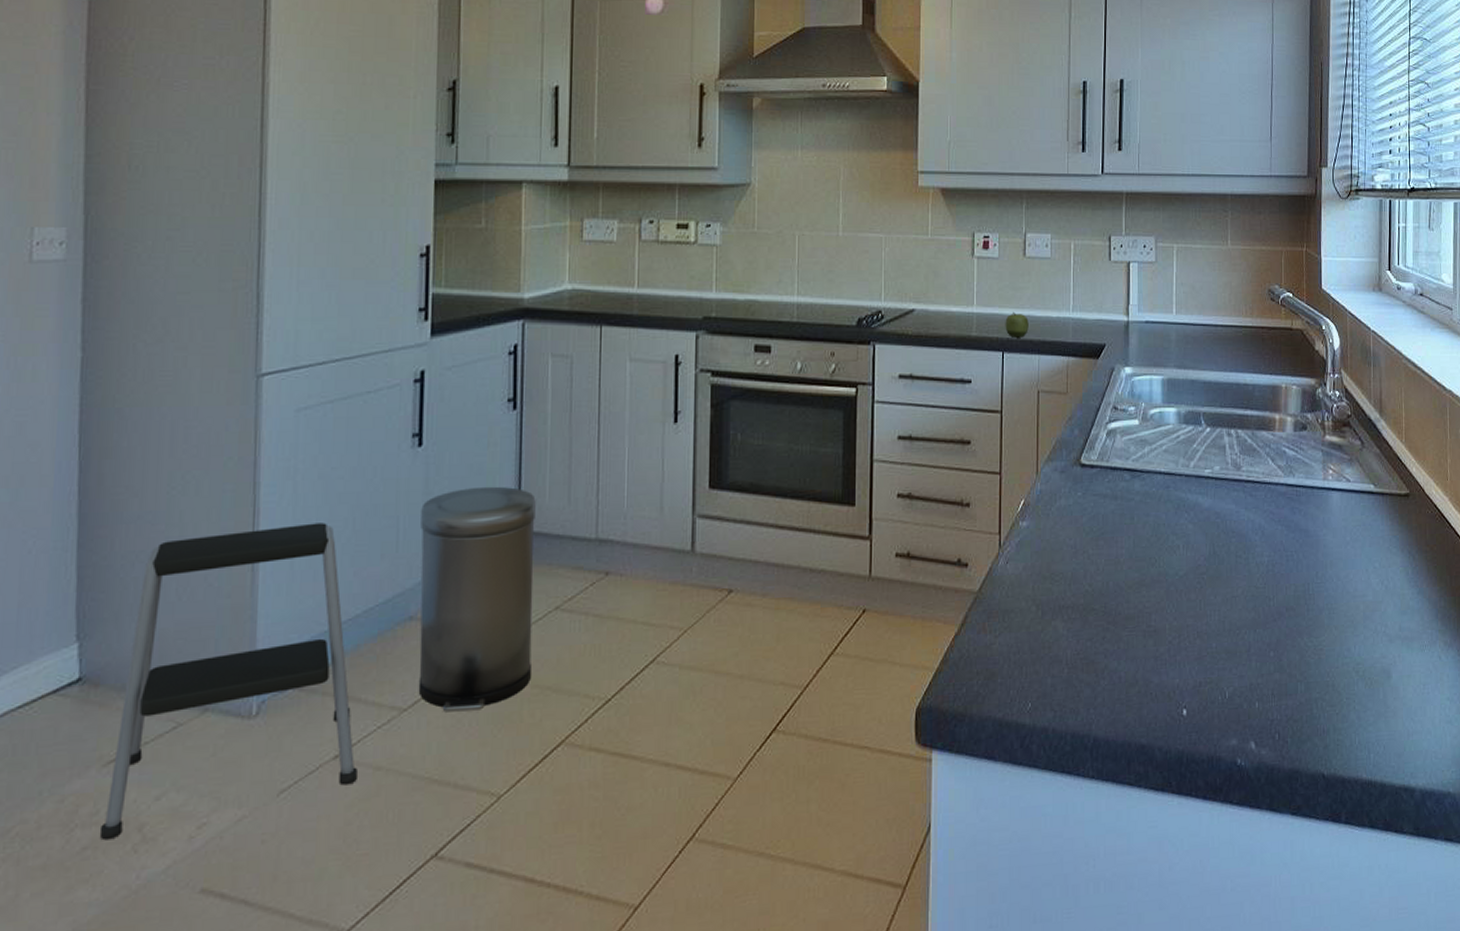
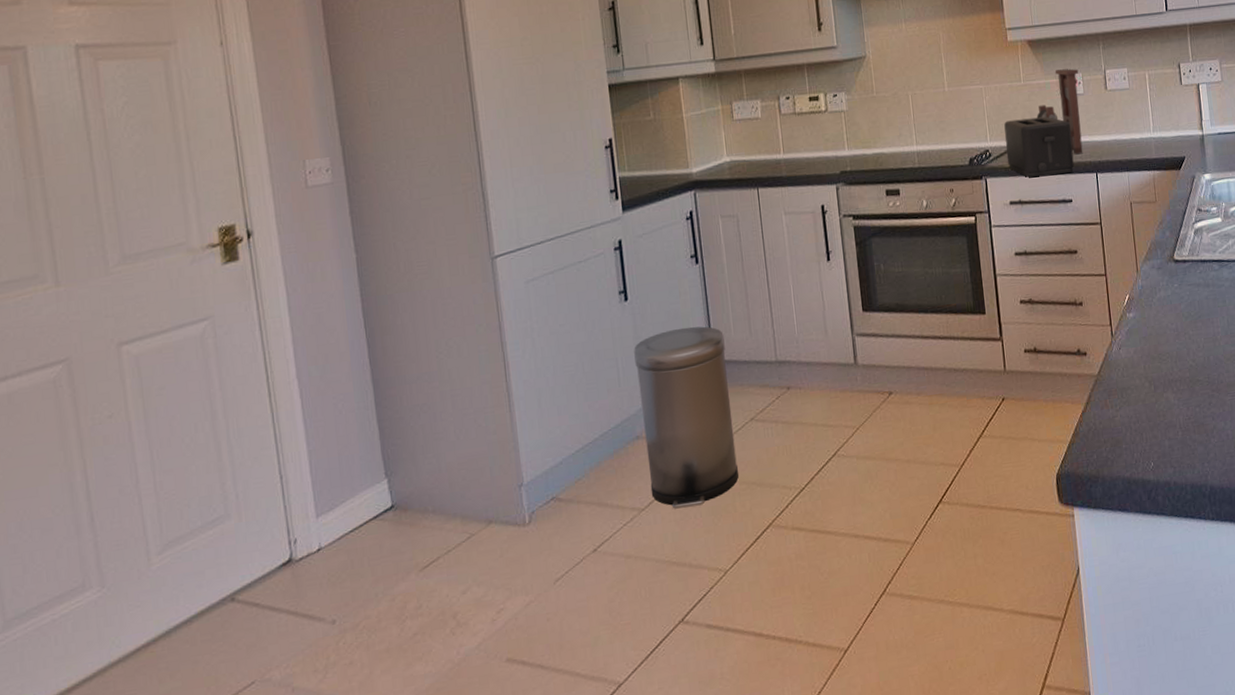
step stool: present [99,523,357,841] -> none [424,369,613,628]
toaster: none [901,279,980,348] -> present [1004,116,1074,177]
paper towel holder: none [941,226,996,328] -> present [1036,68,1083,155]
fruit: present [1005,311,1029,338] -> none [1095,137,1117,160]

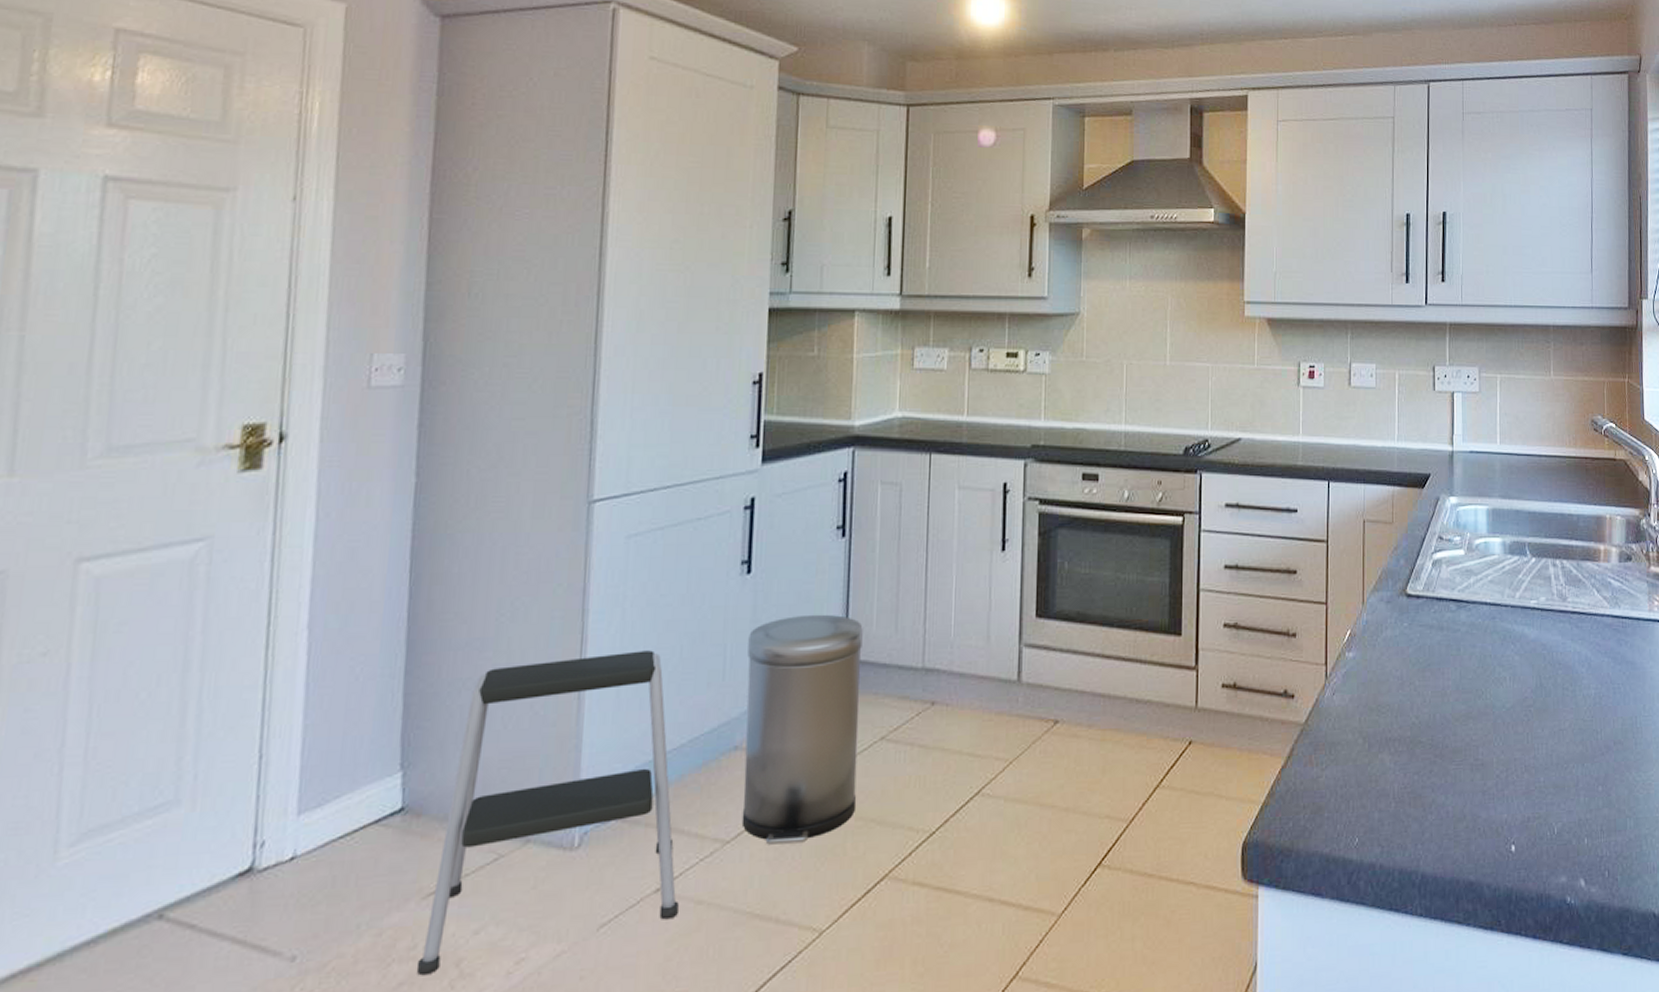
step stool: none [424,369,613,628] -> present [416,650,679,976]
toaster: present [1004,116,1074,177] -> none [1228,408,1306,477]
paper towel holder: present [1036,68,1083,155] -> none [1267,356,1321,457]

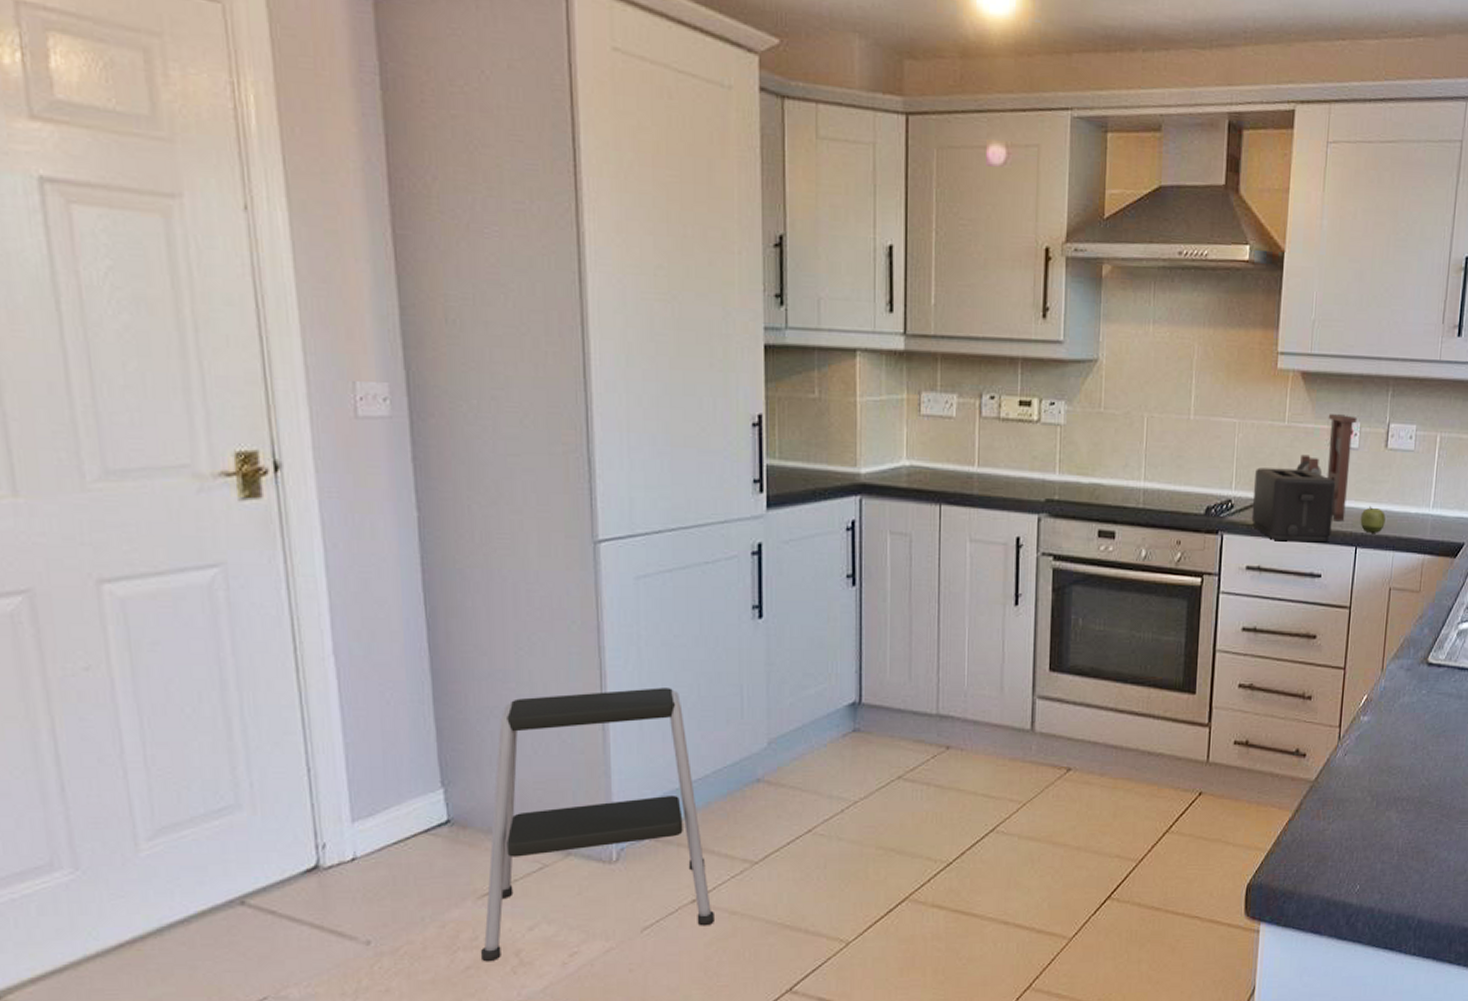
pedal bin: present [742,614,863,845] -> none [764,659,877,867]
toaster: none [1228,408,1306,477] -> present [1251,467,1336,542]
paper towel holder: none [1267,356,1321,457] -> present [1296,414,1358,522]
fruit: none [1331,441,1354,467] -> present [1360,505,1386,533]

